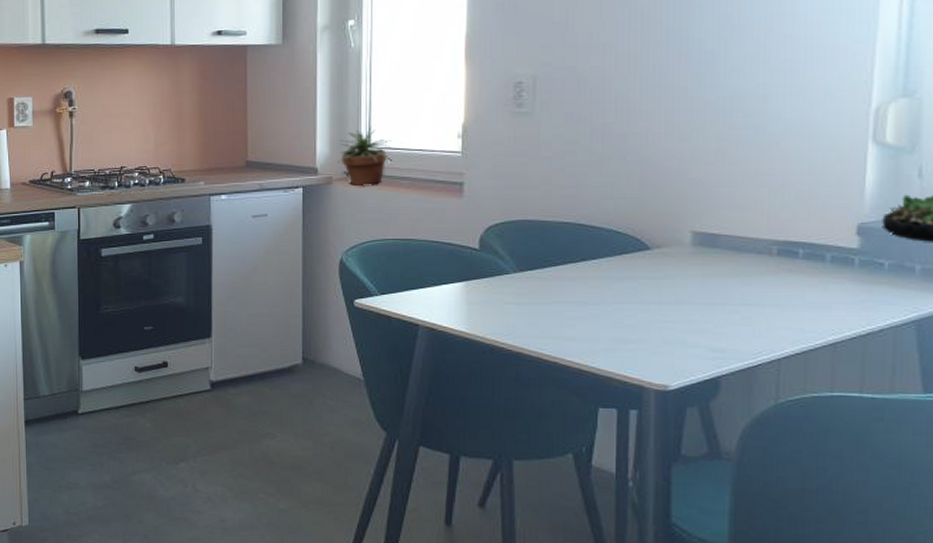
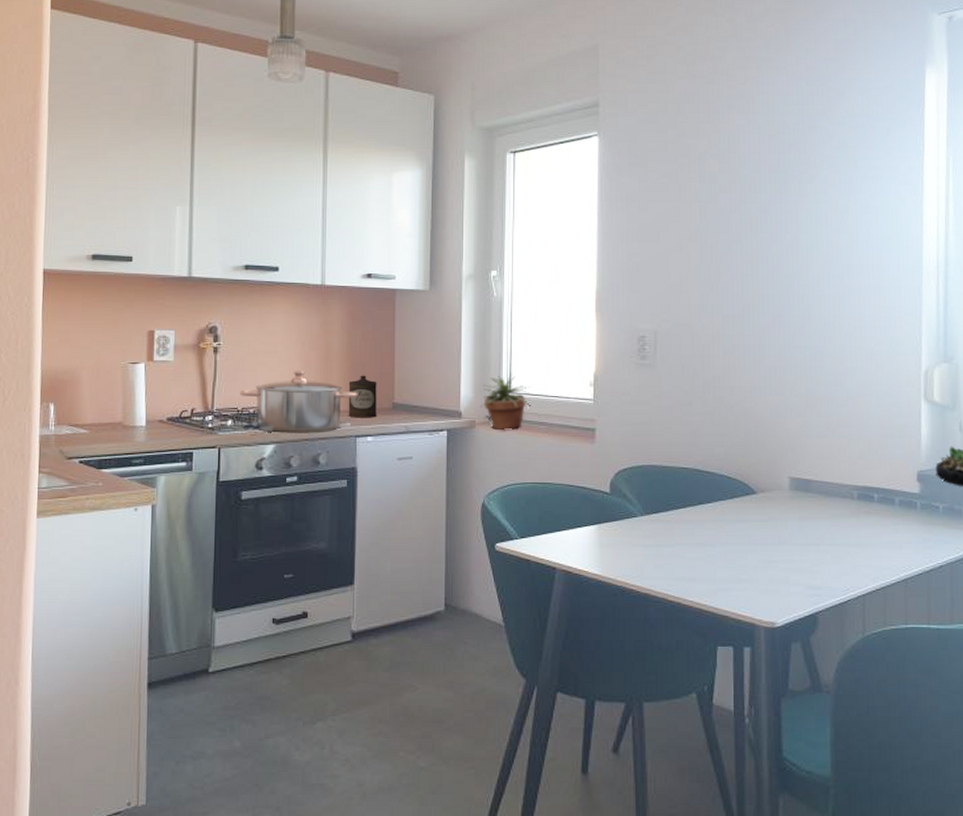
cooking pot: none [96,131,211,193] -> present [240,370,359,434]
canister: none [201,134,230,177] -> present [348,375,377,418]

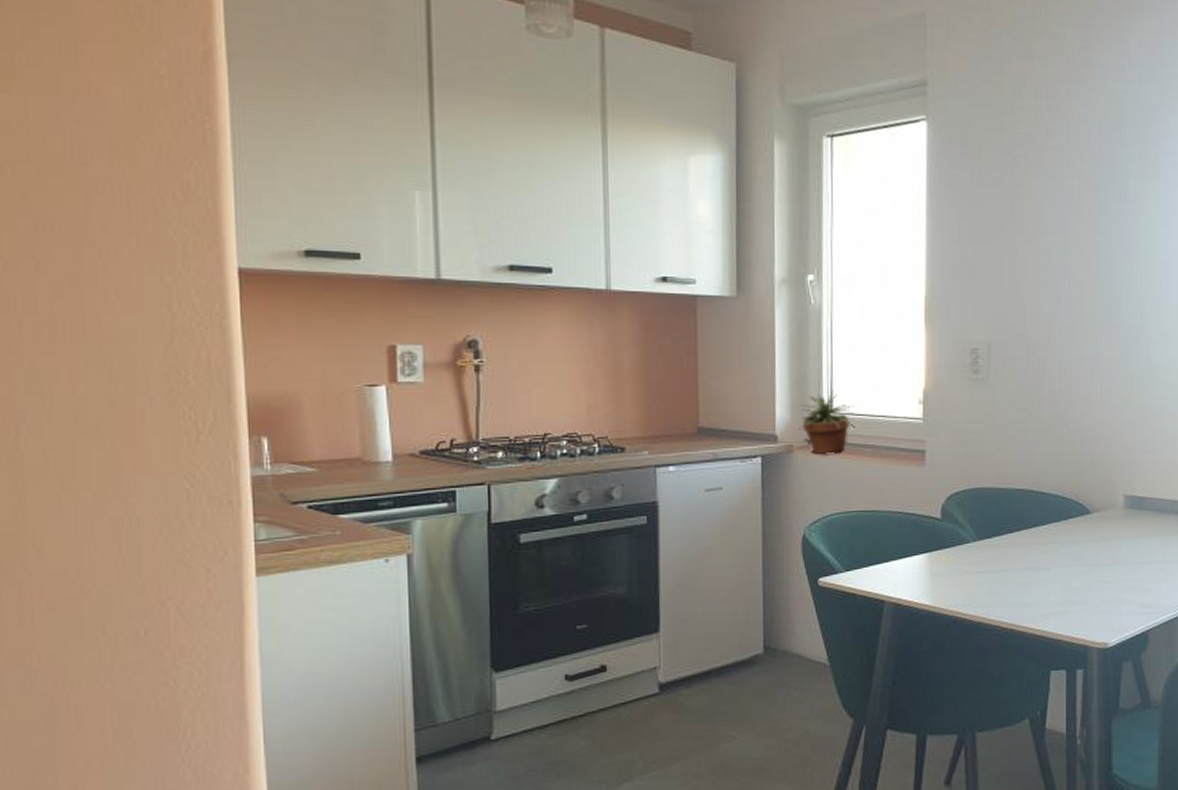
cooking pot: present [240,370,359,434] -> none [511,392,657,465]
canister: present [348,375,377,418] -> none [644,396,679,445]

